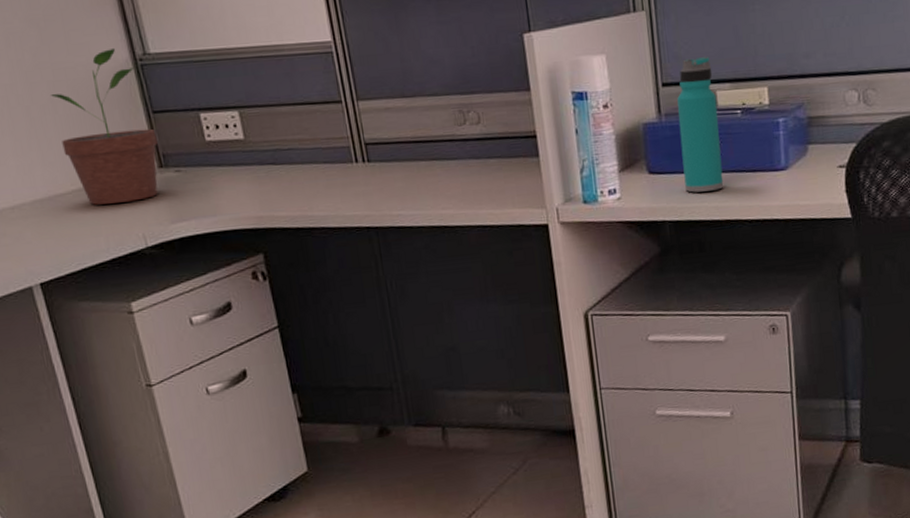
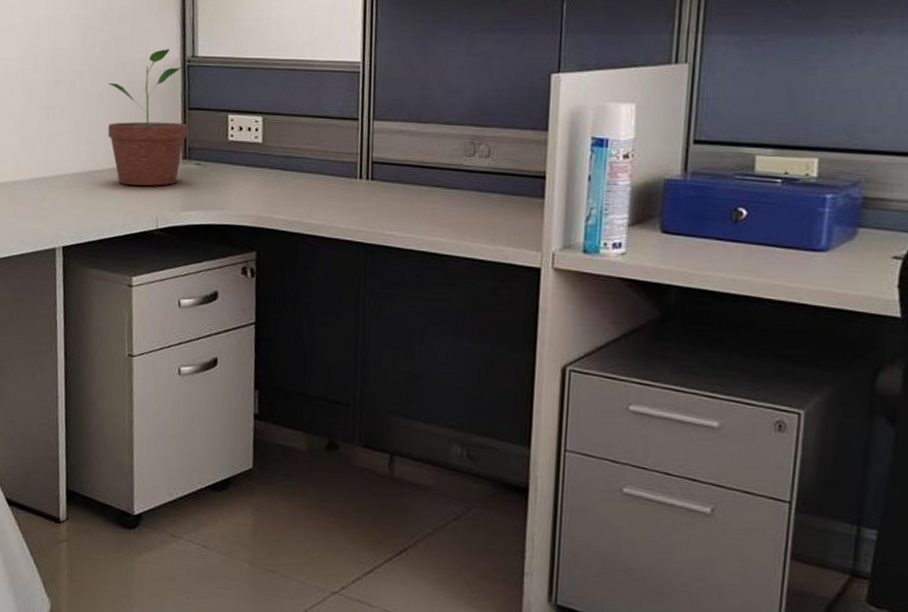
water bottle: present [677,56,724,193] -> none [701,117,755,262]

